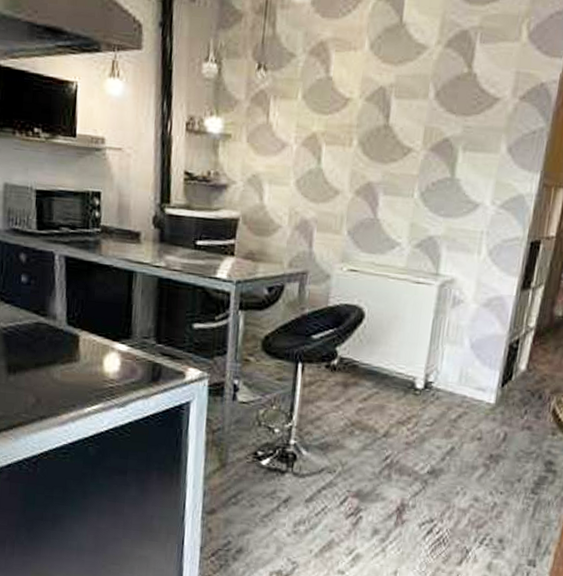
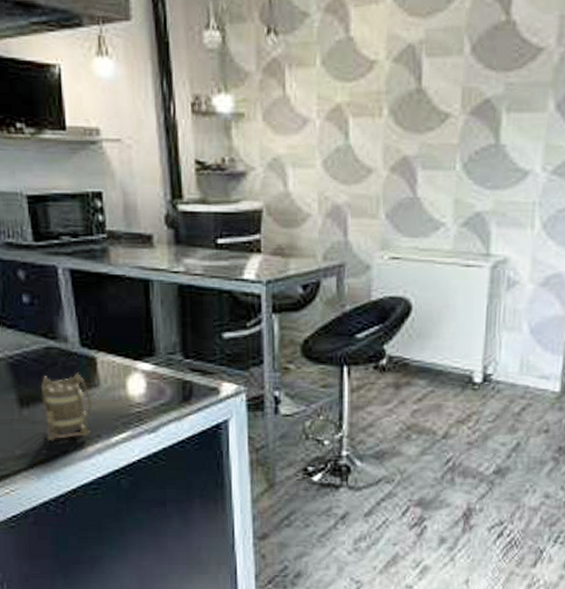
mug: none [27,348,71,407] -> present [40,374,92,442]

